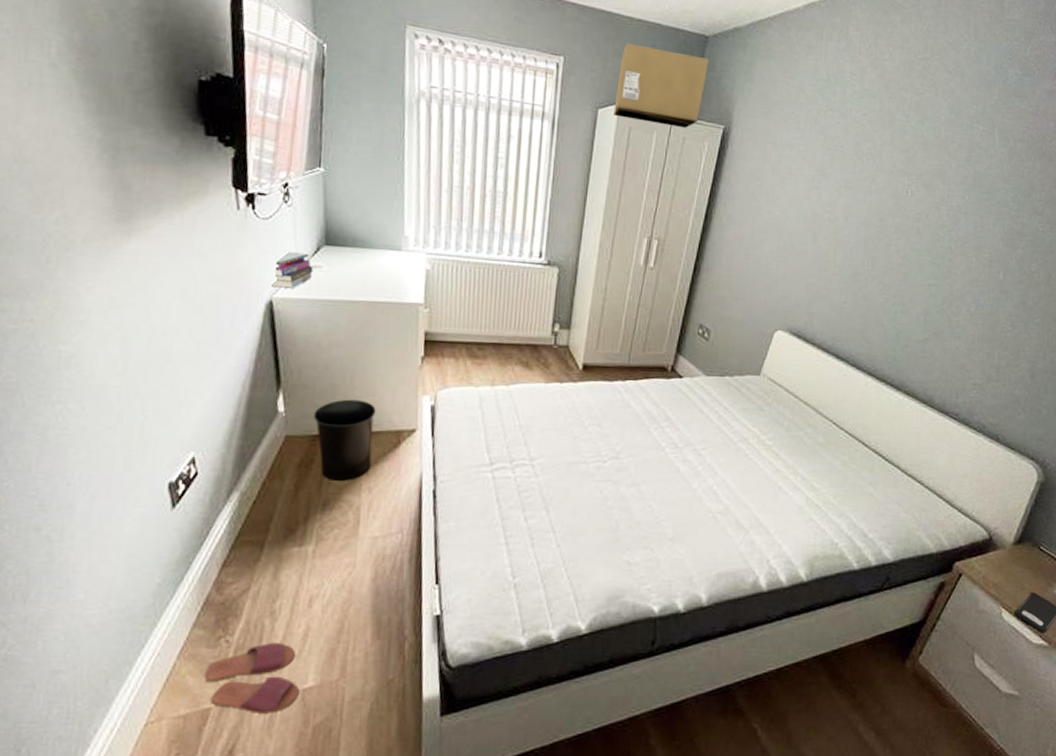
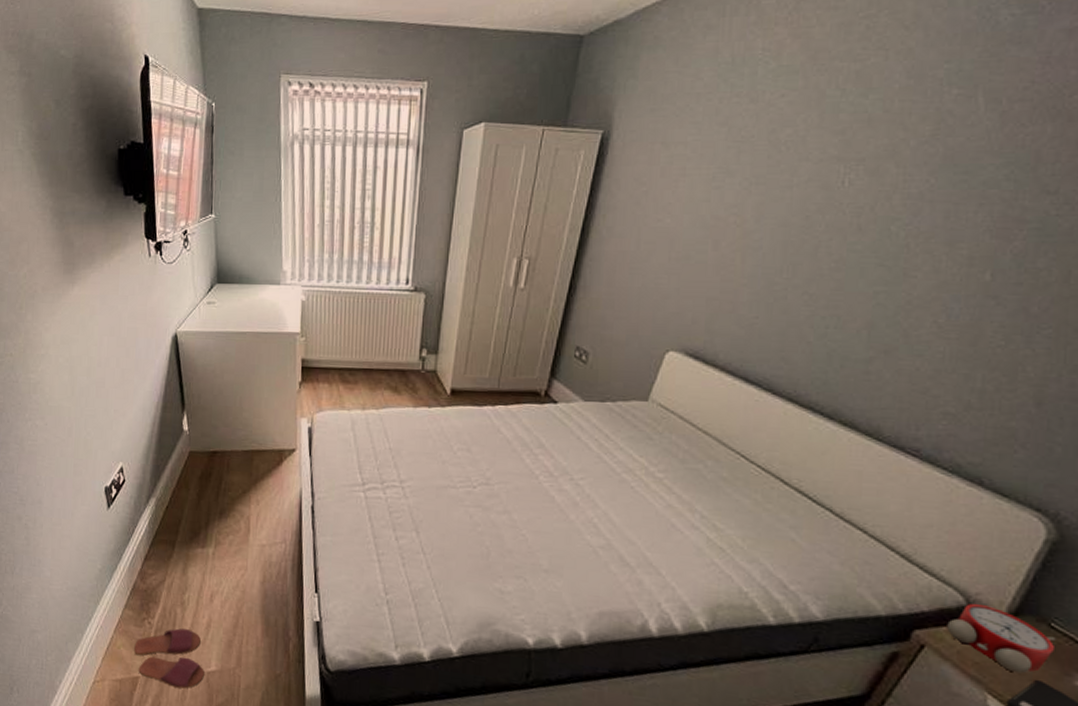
books: present [271,250,313,289] -> none [176,289,208,323]
waste bin: present [314,399,376,481] -> none [211,420,262,493]
box: present [613,43,709,129] -> none [479,57,585,139]
alarm clock: none [976,536,1044,589] -> present [947,603,1056,674]

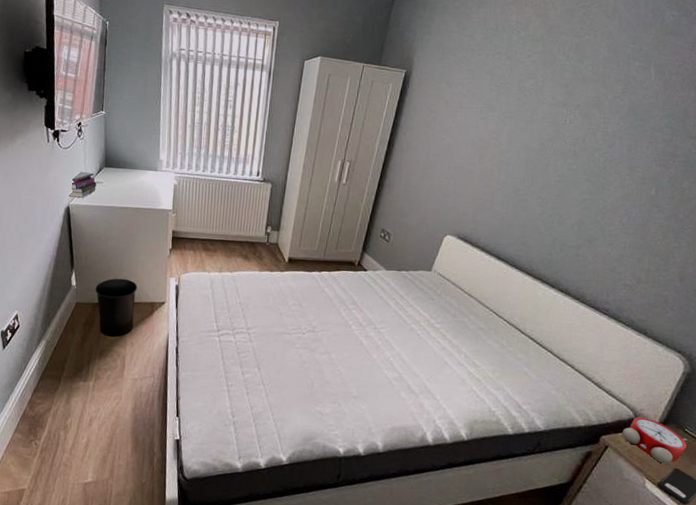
slippers: present [134,628,204,689] -> none [22,448,82,498]
books: none [176,289,208,323] -> present [69,170,97,198]
waste bin: none [211,420,262,493] -> present [95,278,138,337]

